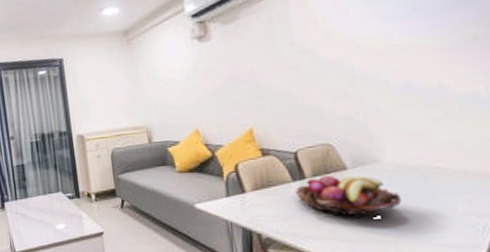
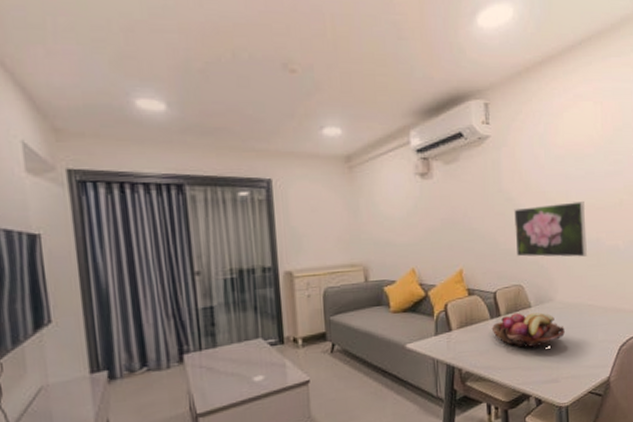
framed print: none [312,43,426,113] -> present [514,201,587,258]

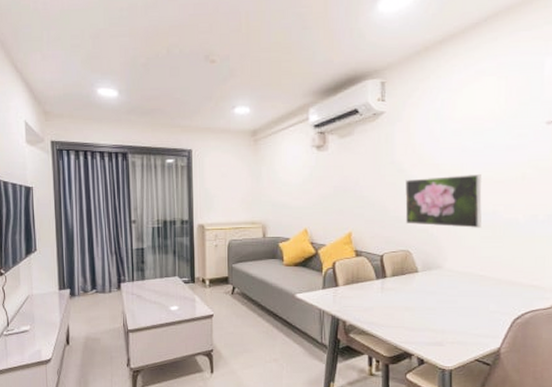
fruit basket: present [491,312,565,349] -> none [376,276,452,312]

